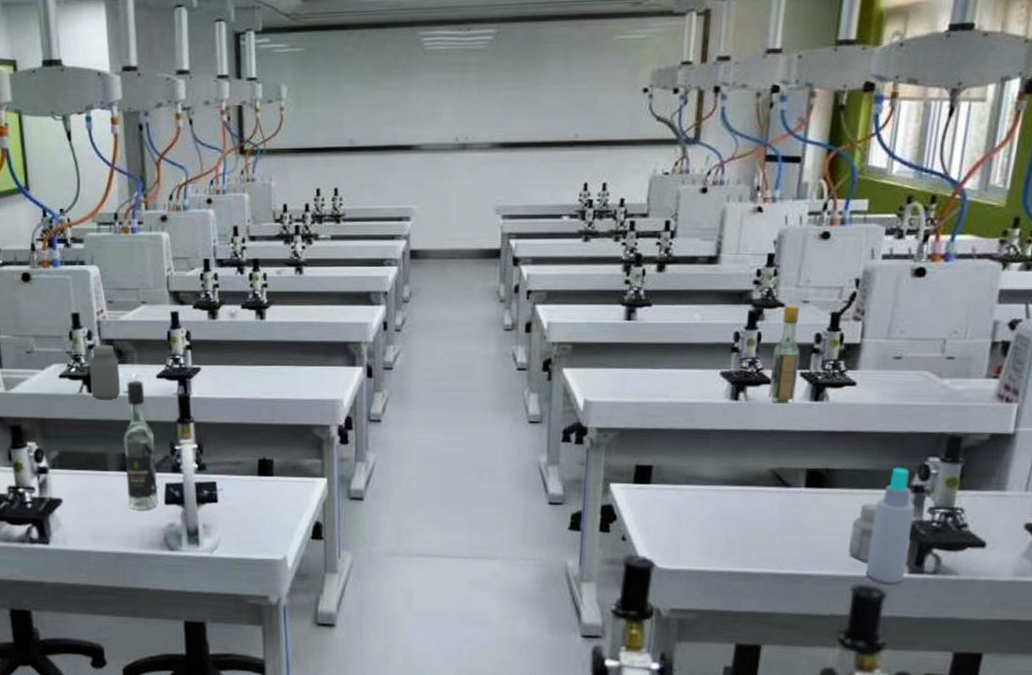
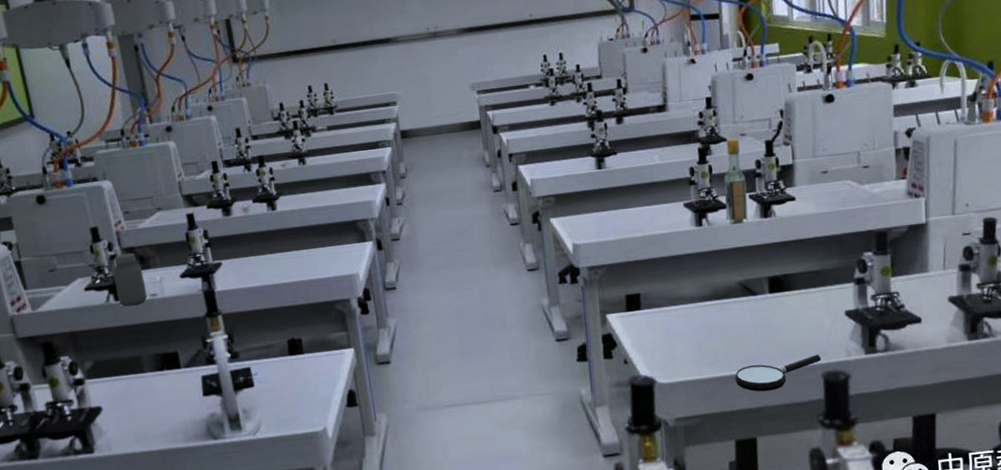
bottle: present [124,381,159,511] -> none [152,282,197,406]
magnifying glass: none [747,564,855,597] -> present [735,354,821,392]
medicine bottle: present [848,503,877,562] -> none [812,298,832,350]
spray bottle: present [865,467,916,586] -> none [828,264,863,368]

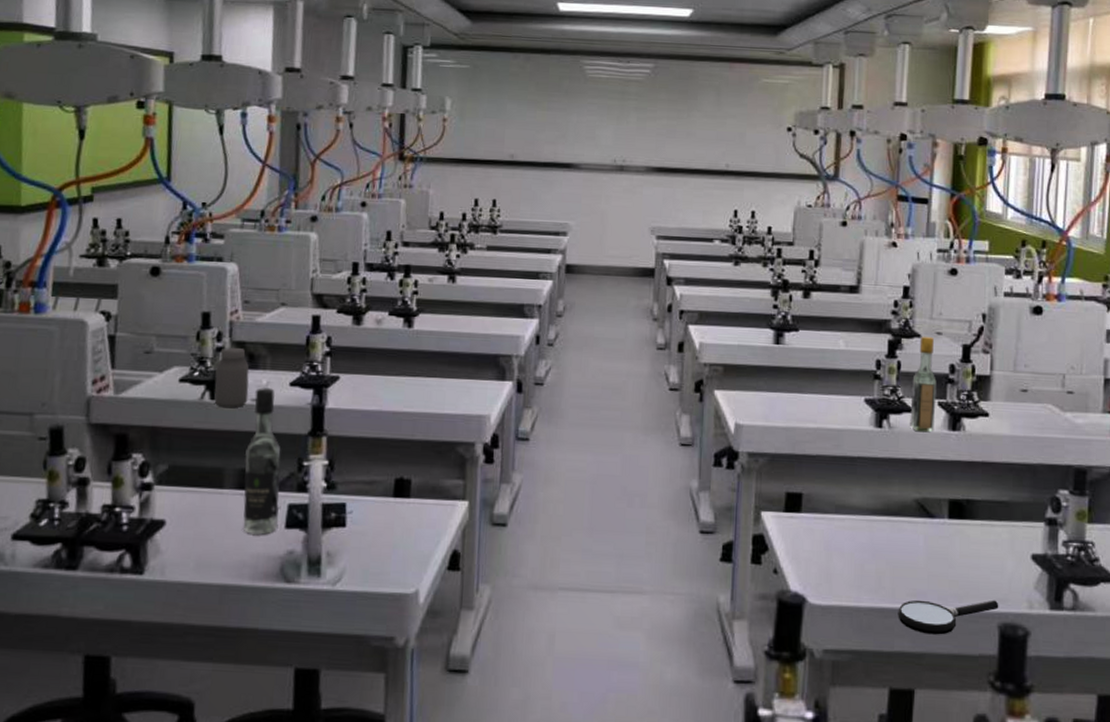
bottle: none [152,282,197,406] -> present [243,388,281,536]

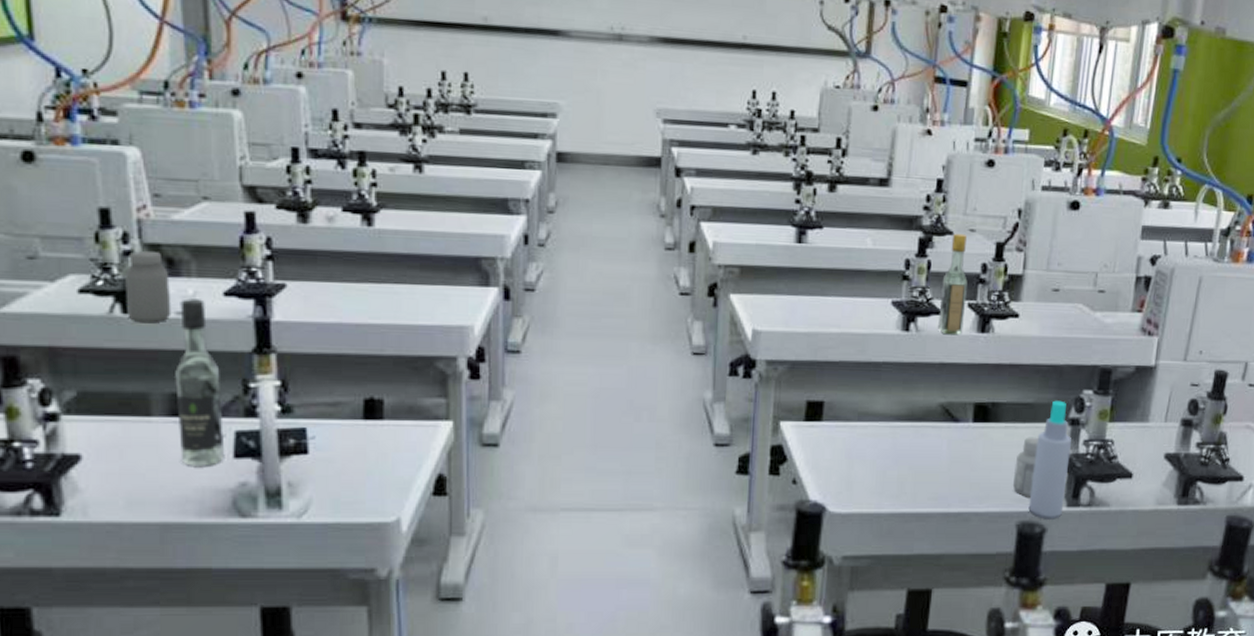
magnifying glass: present [898,600,999,635] -> none [918,500,1019,536]
medicine bottle: none [992,535,1016,598] -> present [1012,437,1038,497]
spray bottle: none [1010,499,1051,624] -> present [1028,400,1072,521]

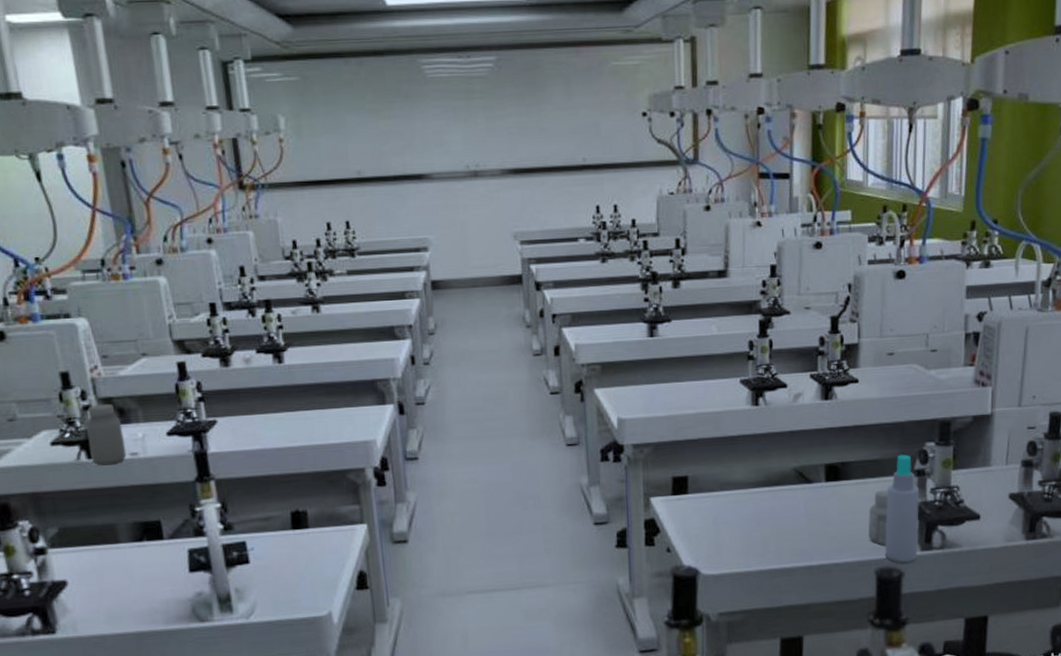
bottle: present [175,298,225,468] -> none [132,440,182,583]
bottle: present [938,233,968,335] -> none [784,312,808,406]

